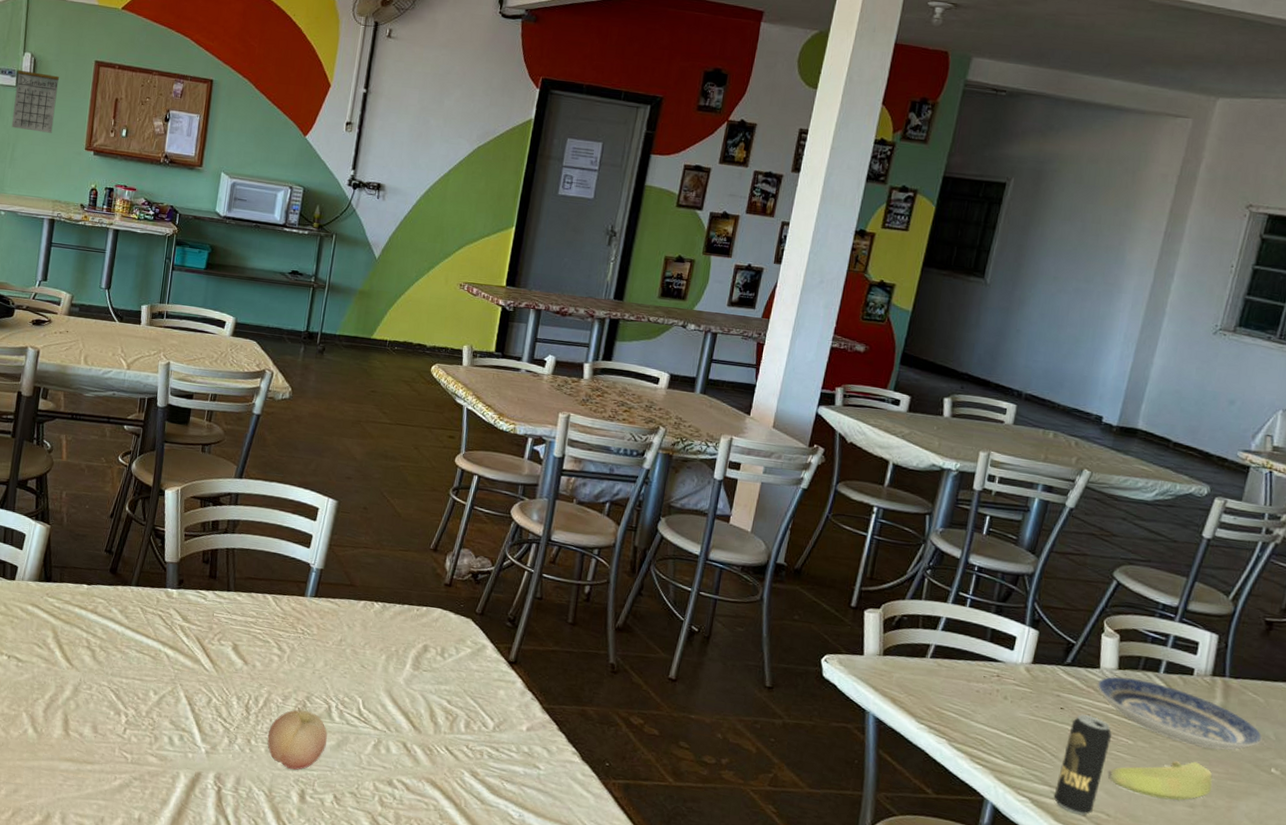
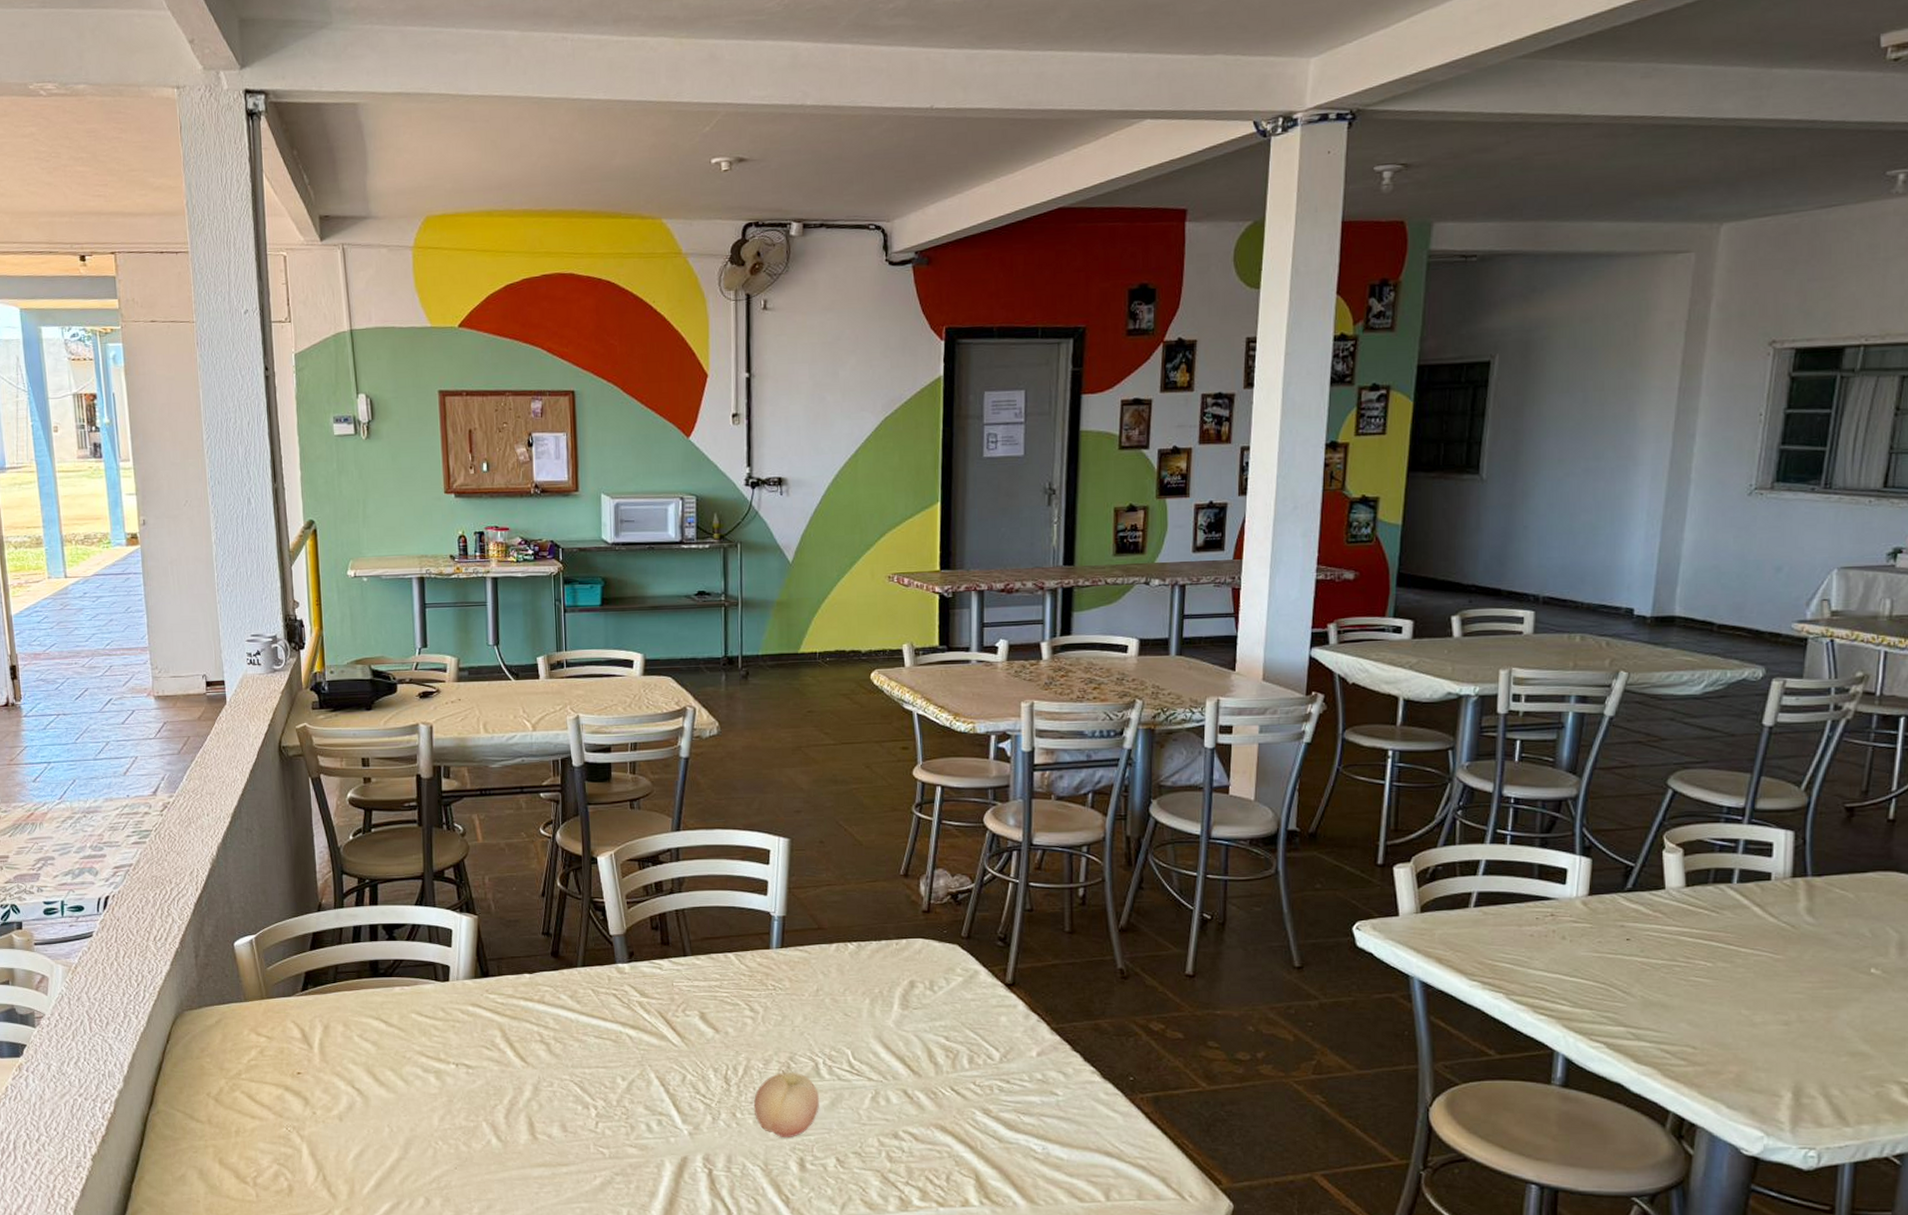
calendar: present [11,61,60,133] -> none [354,401,405,482]
beverage can: present [1053,714,1112,815] -> none [1631,941,1688,1052]
plate: present [1097,677,1262,750] -> none [1664,893,1857,957]
banana: present [1107,760,1213,802] -> none [1688,975,1807,1022]

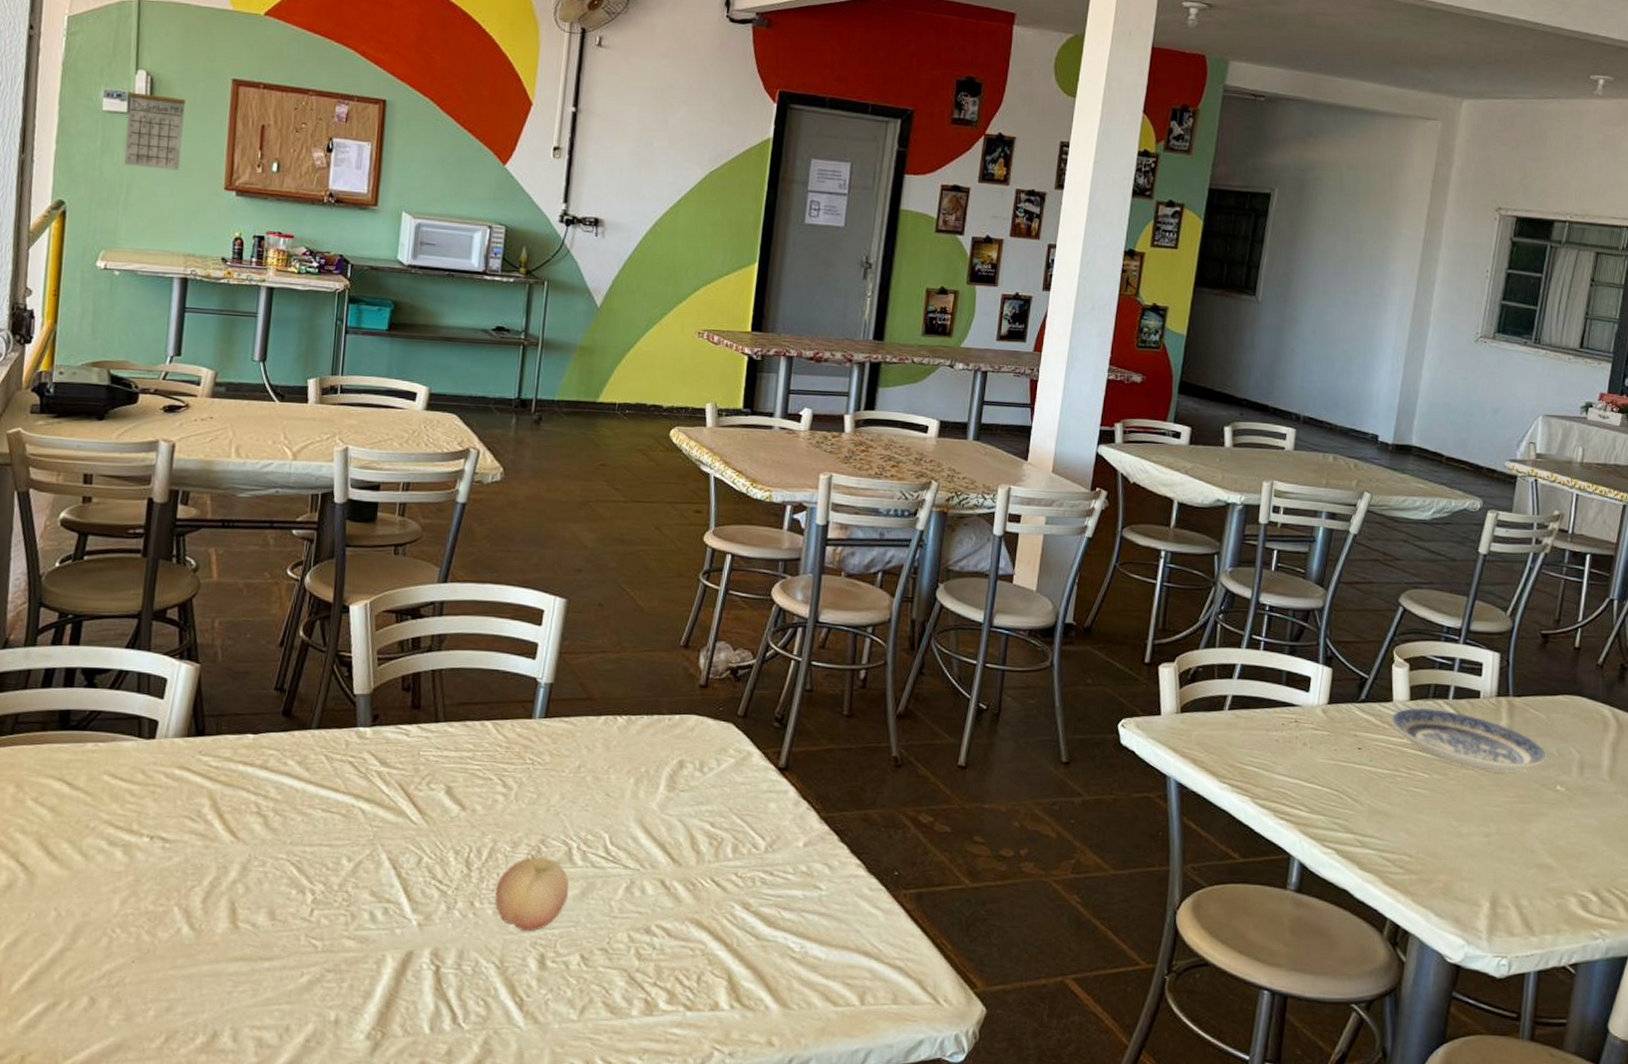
calendar: none [354,401,405,482] -> present [124,80,186,170]
plate: none [1664,893,1857,957] -> present [1391,707,1547,773]

